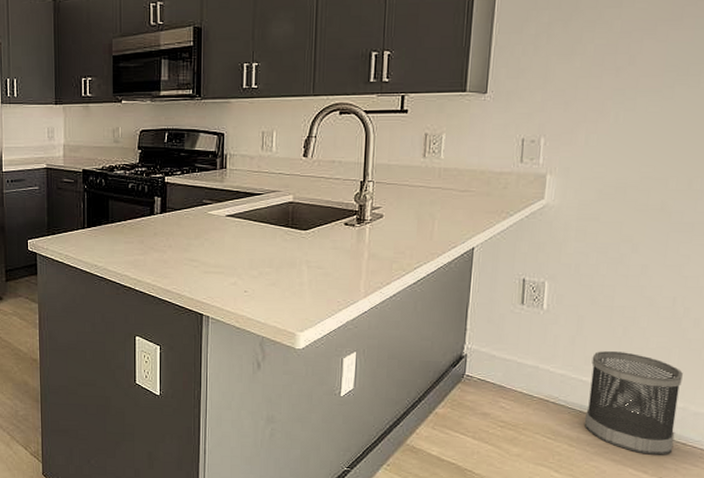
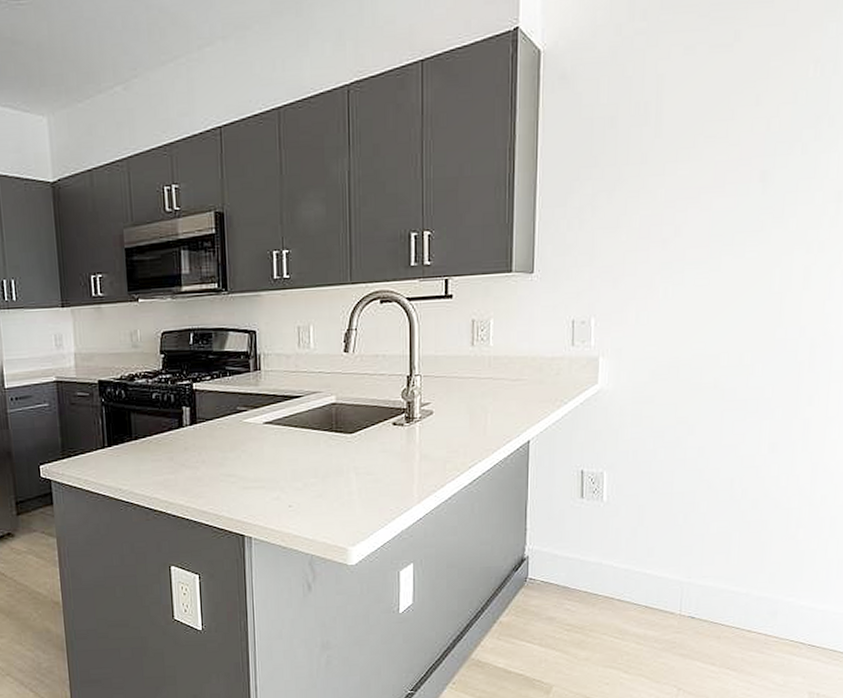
wastebasket: present [585,351,683,455] -> none [651,540,744,646]

